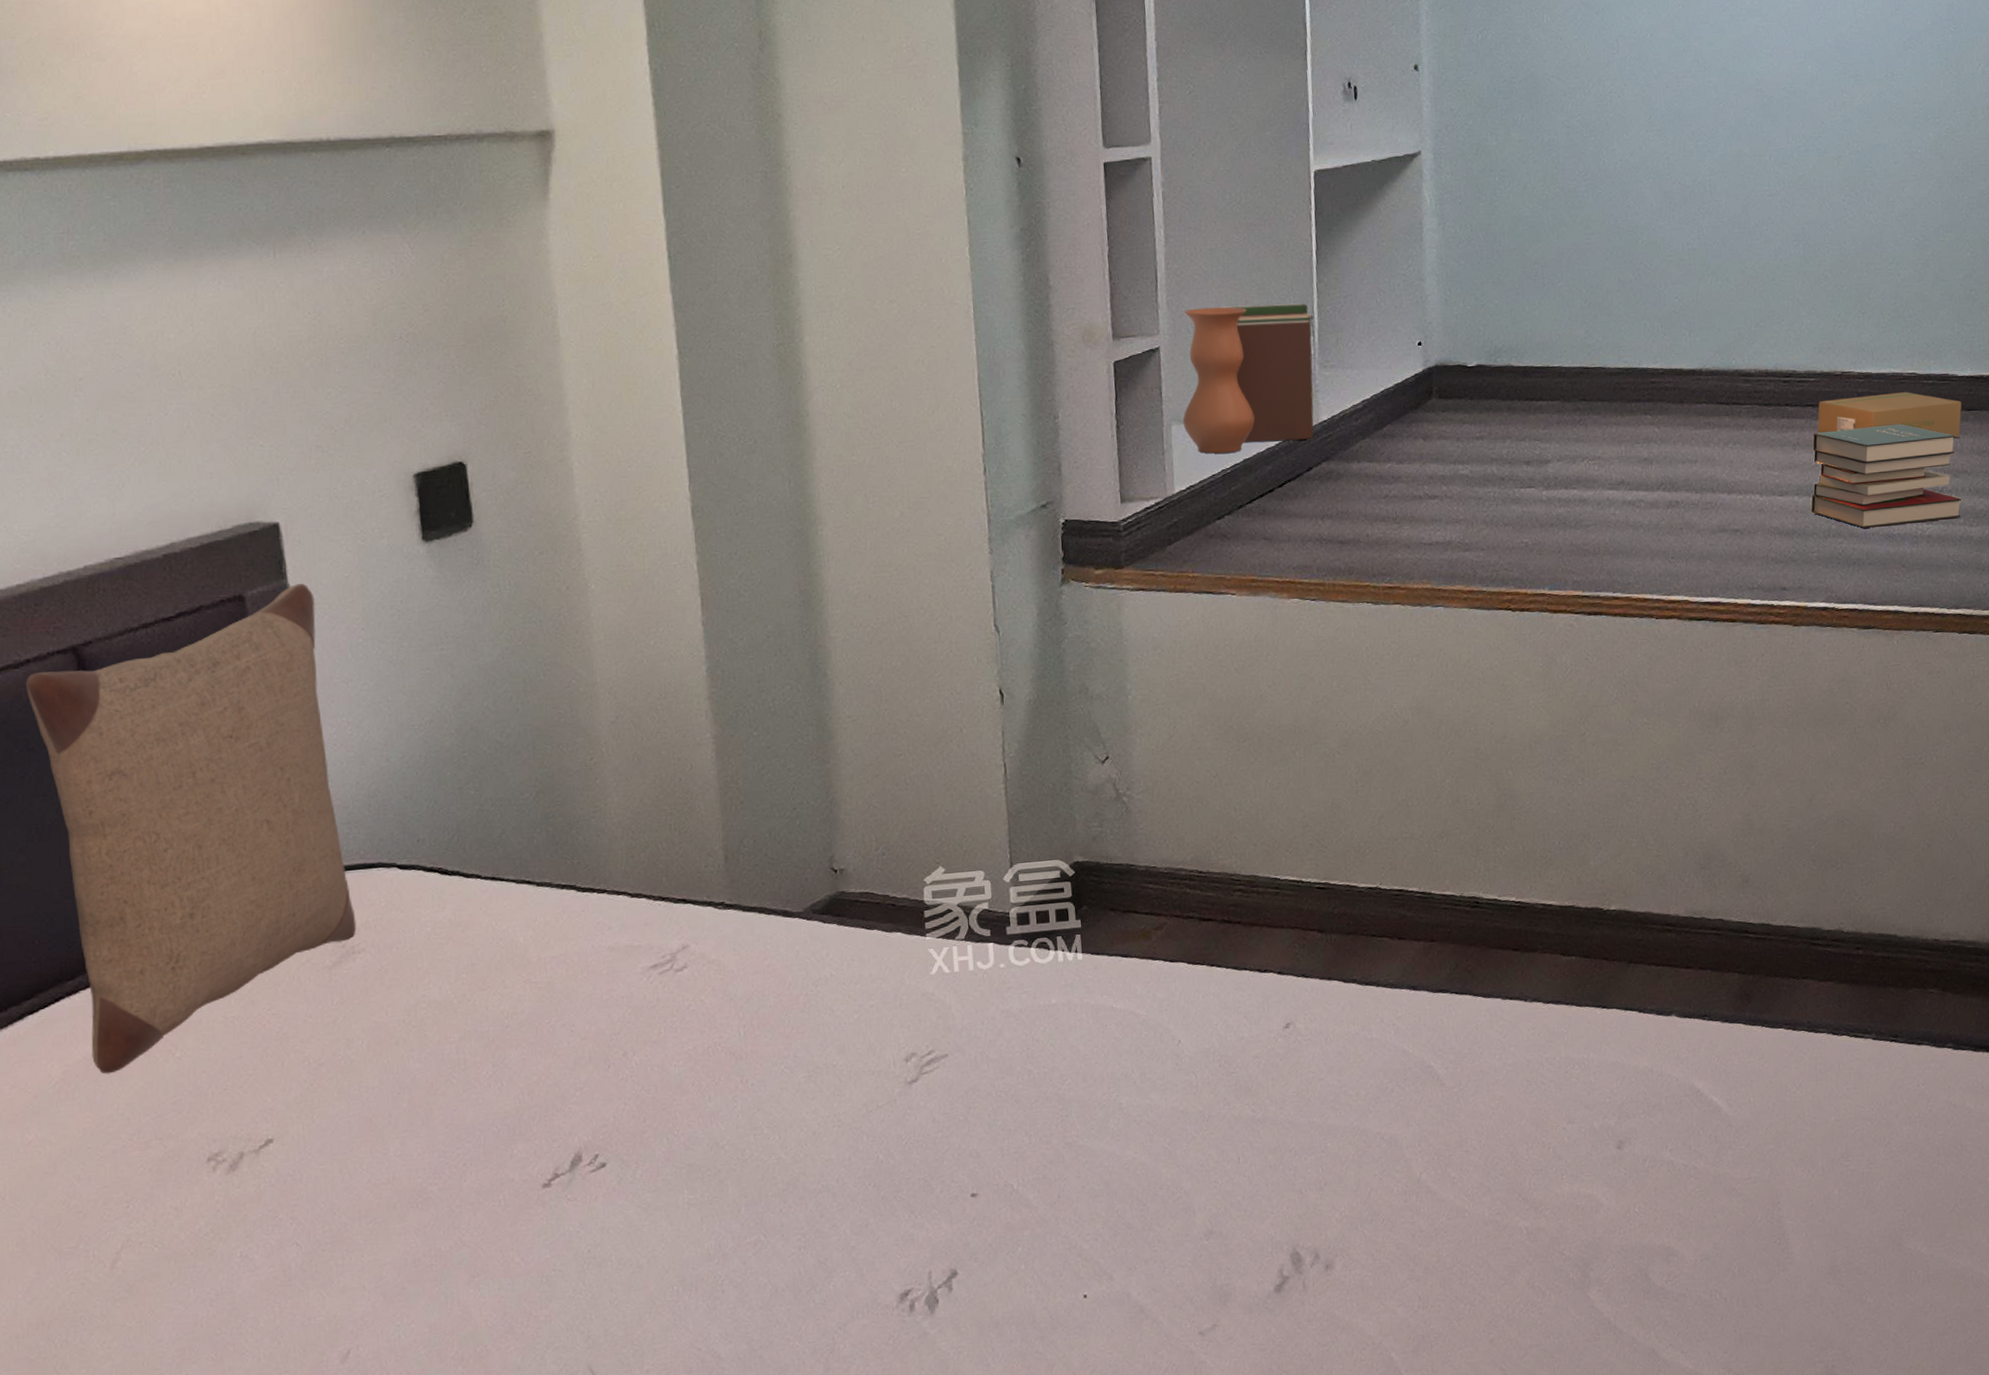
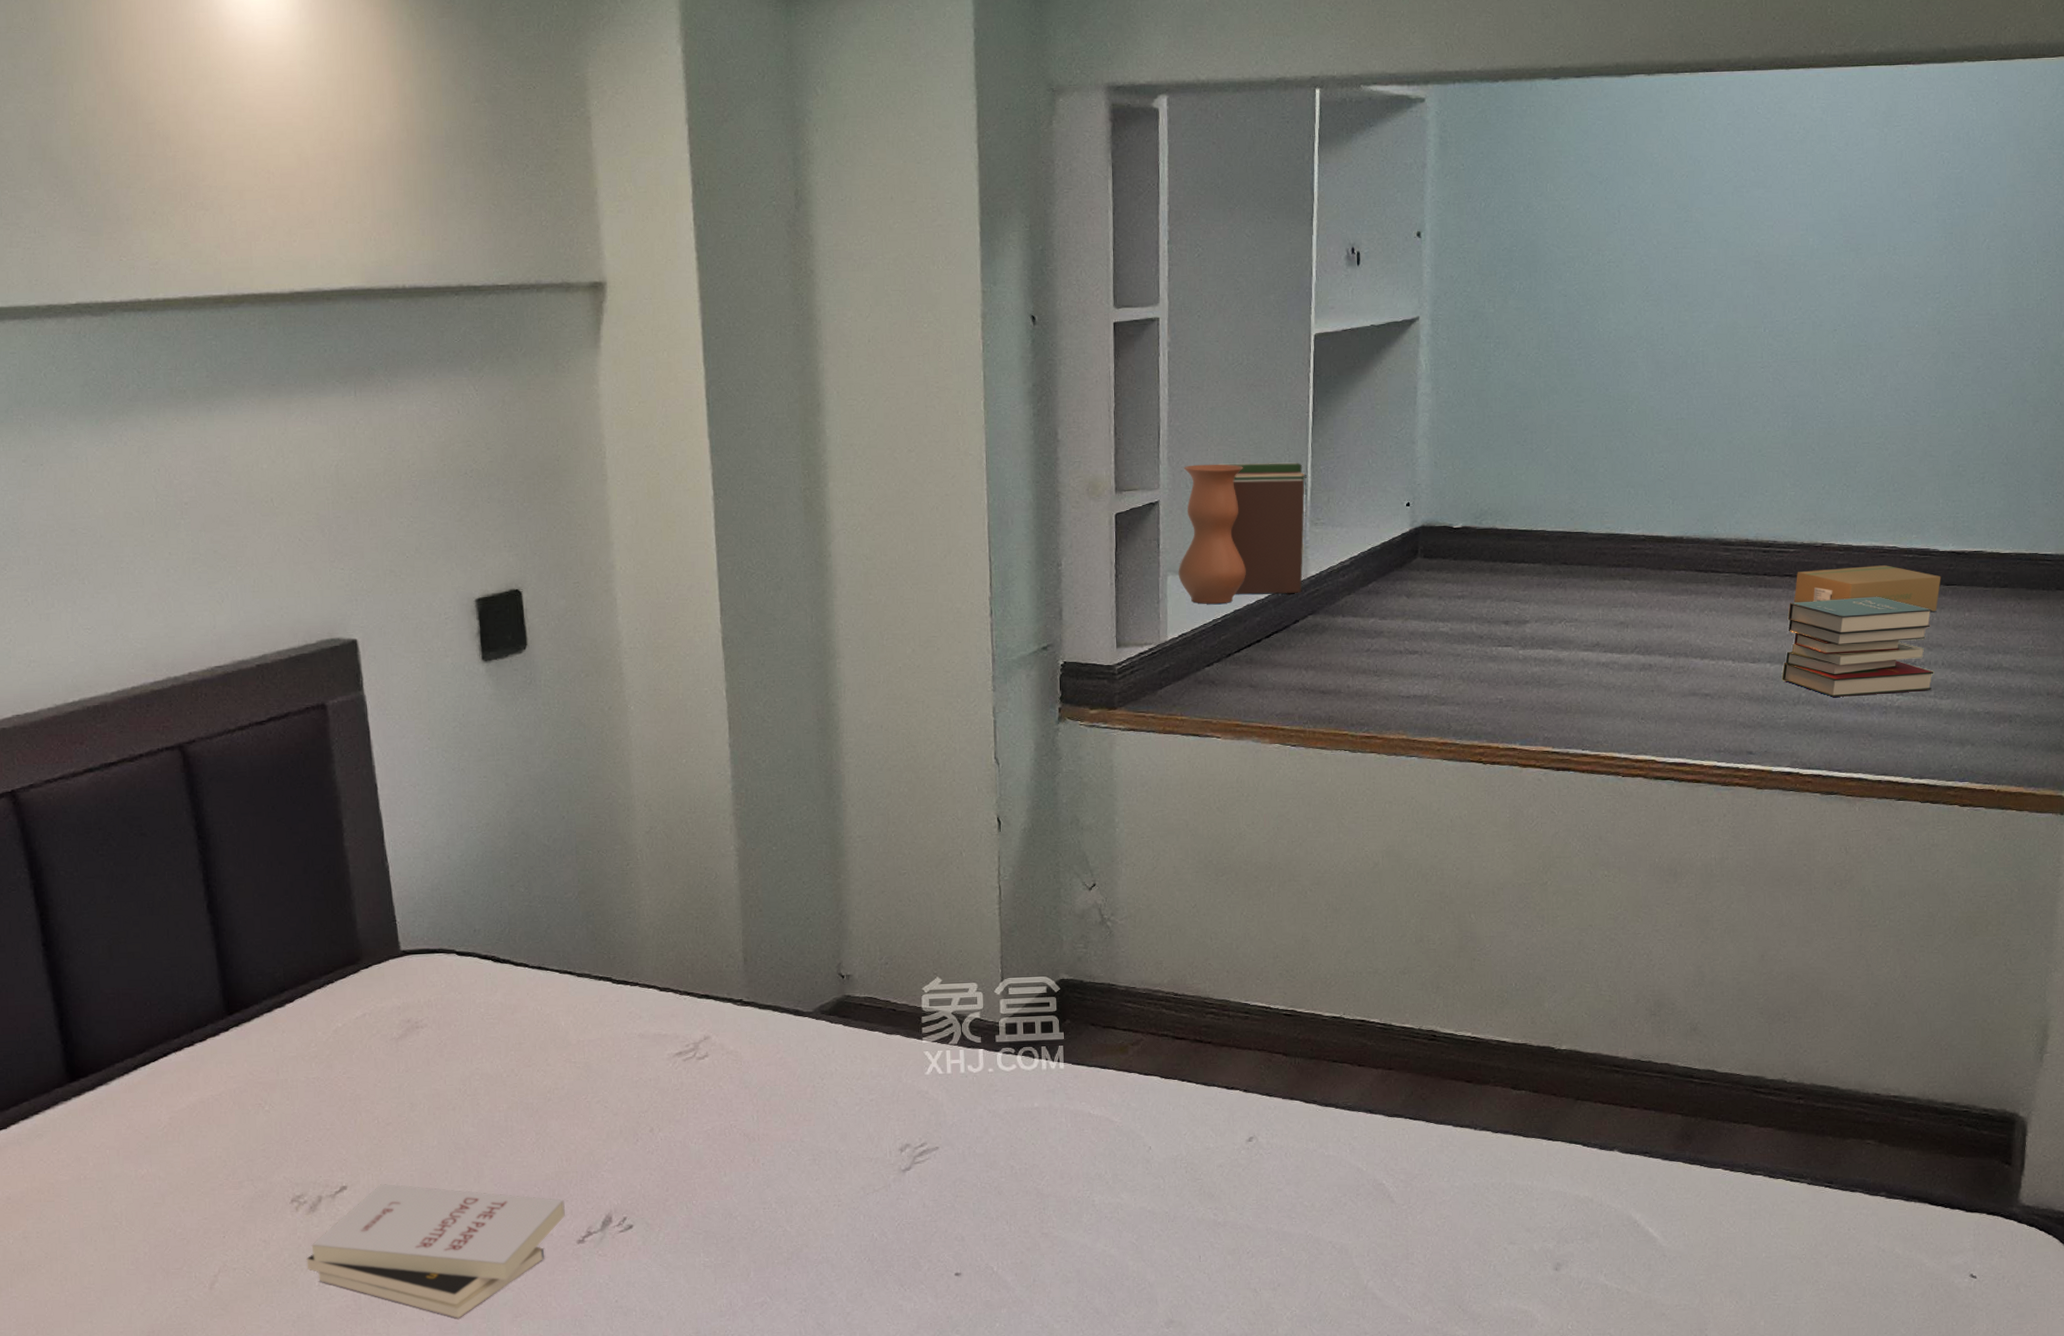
pillow: present [26,583,357,1074] -> none [139,695,420,1122]
books: none [226,1133,528,1284] -> present [306,1184,565,1319]

